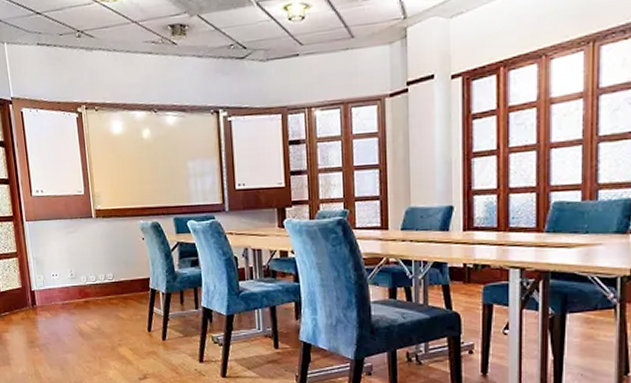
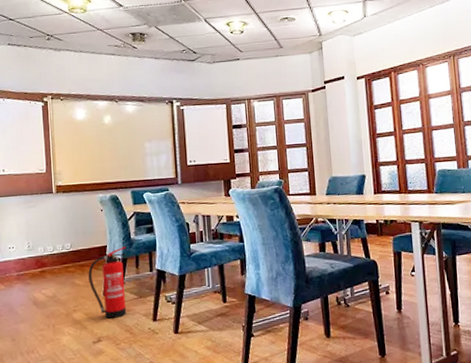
fire extinguisher: none [131,280,172,356] -> present [88,246,127,319]

